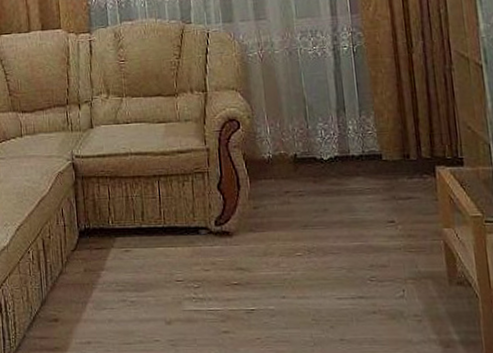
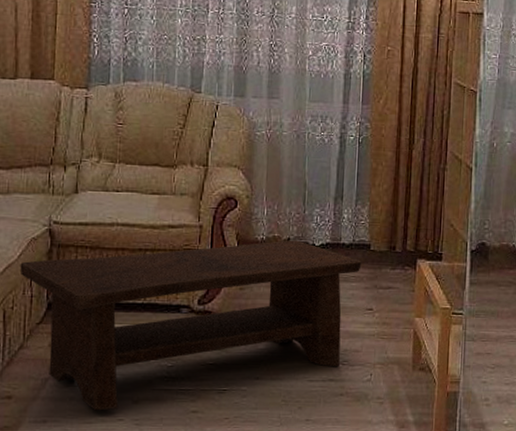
coffee table: none [51,155,376,332] -> present [20,240,362,411]

